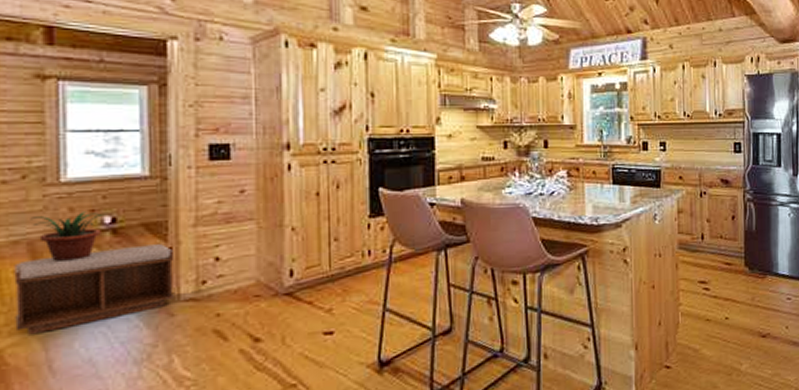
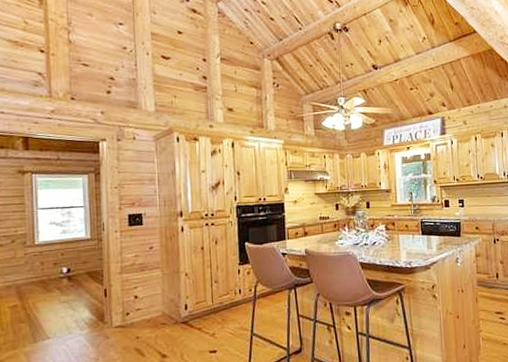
bench: present [14,244,176,335] -> none [8,287,109,351]
potted plant: present [30,211,105,261] -> none [17,264,63,300]

